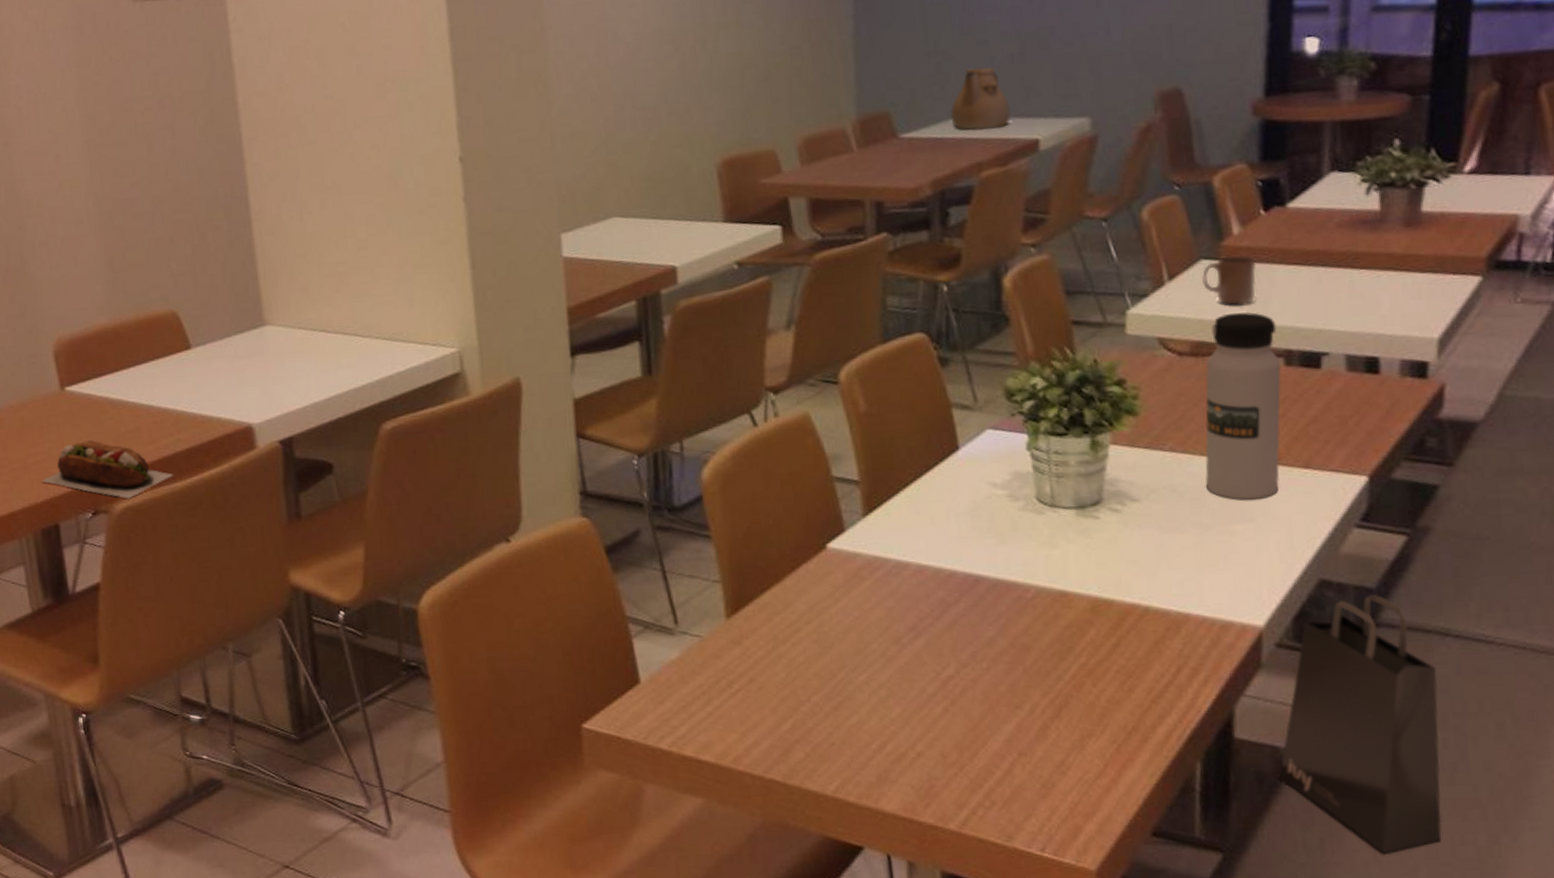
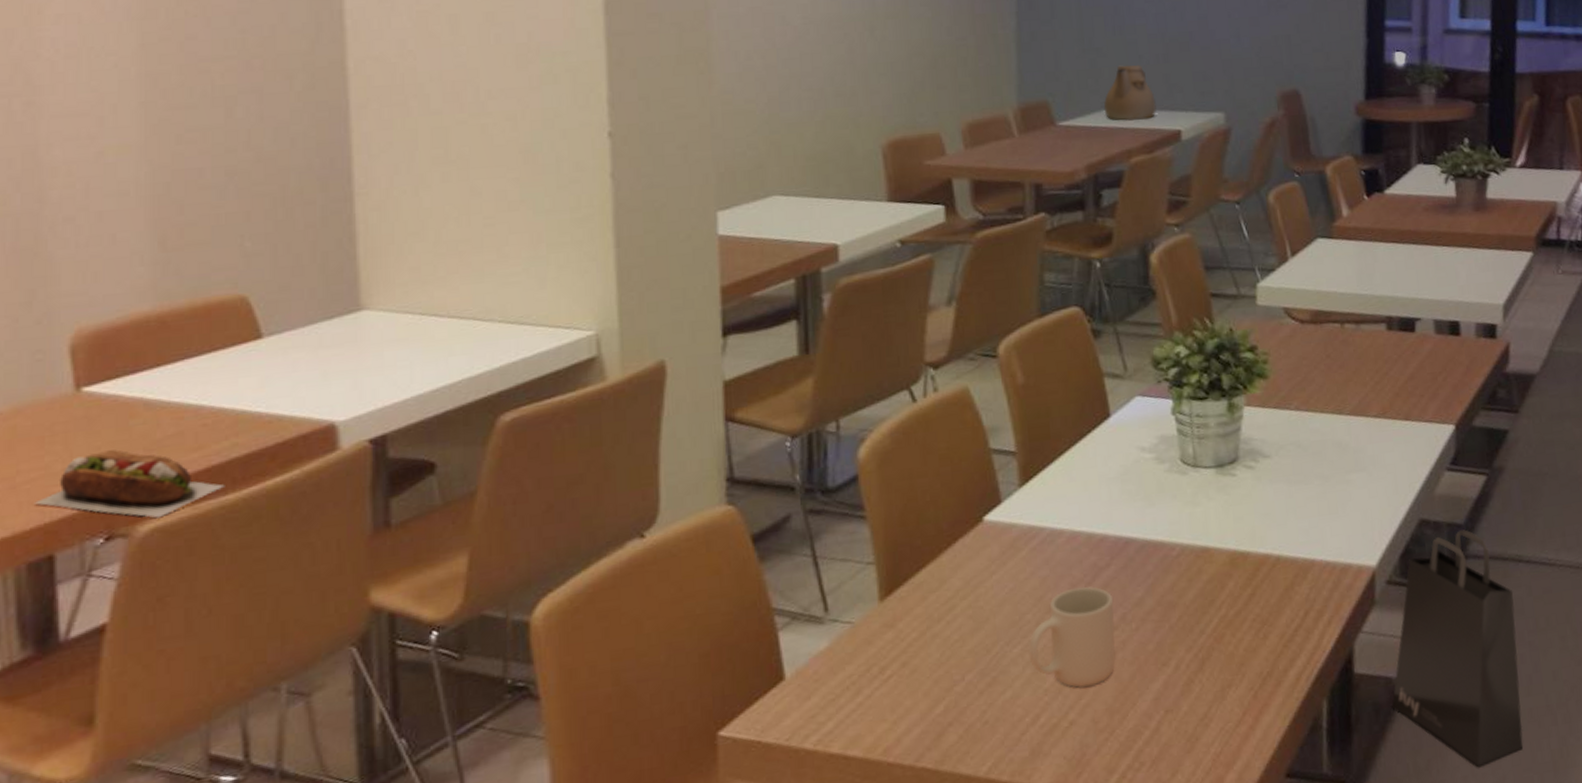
mug: none [874,621,965,721] -> present [1028,586,1116,688]
cup: present [1202,255,1257,306] -> none [1319,234,1363,278]
water bottle: present [1205,312,1282,501] -> none [1323,284,1385,453]

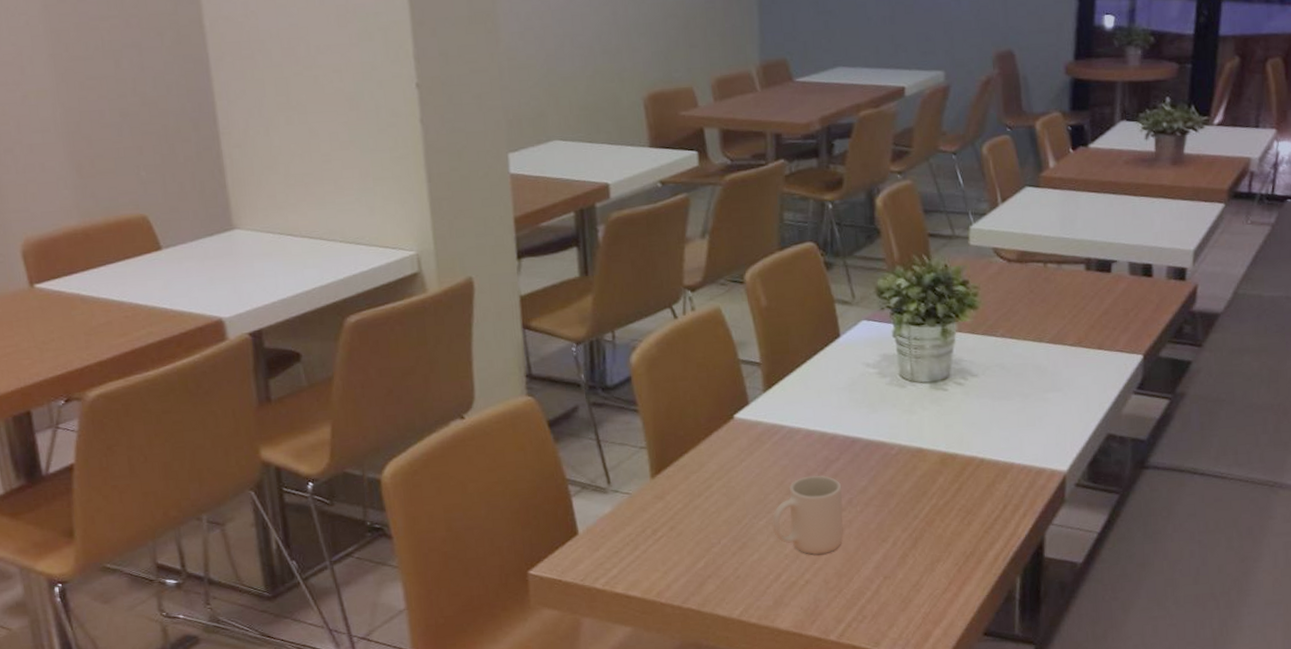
sandwich: present [33,450,225,518] -> none [11,333,147,387]
teapot: present [1103,65,1157,121] -> none [835,26,883,78]
shopping bag: present [1391,529,1523,769] -> none [1075,444,1189,640]

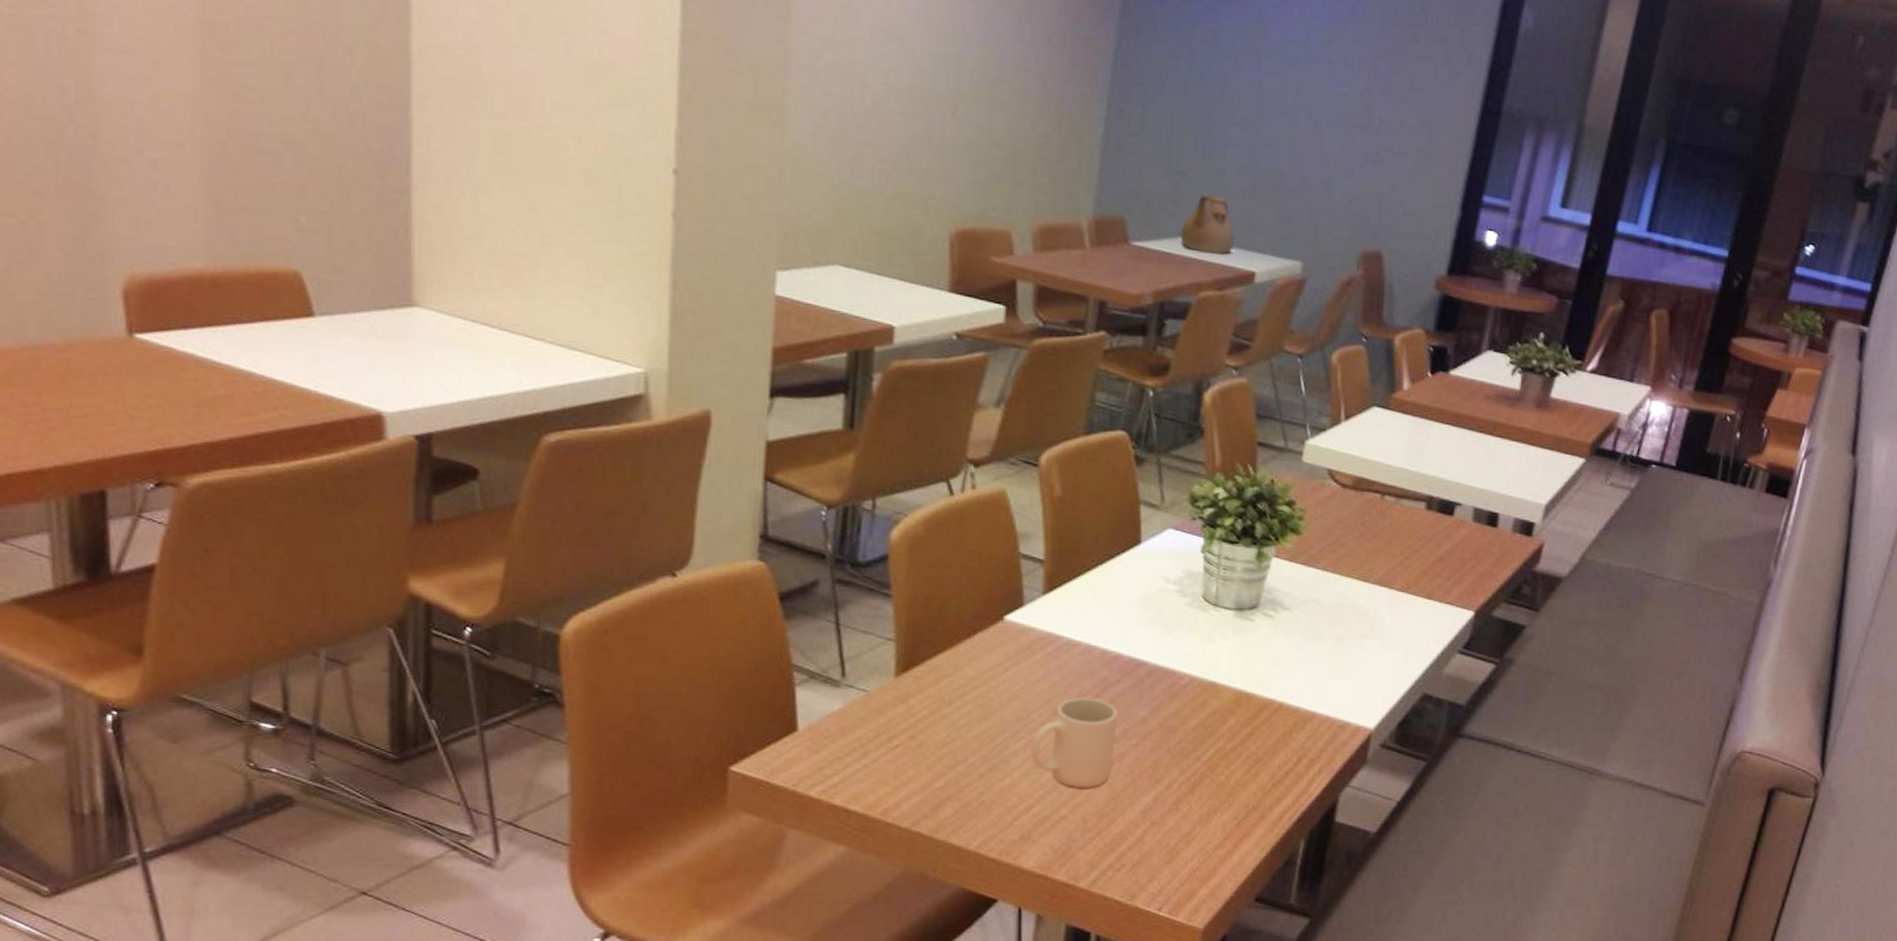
teapot: none [835,26,883,78] -> present [1180,193,1235,256]

